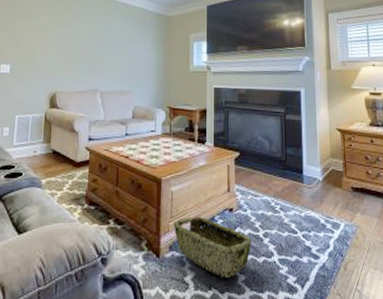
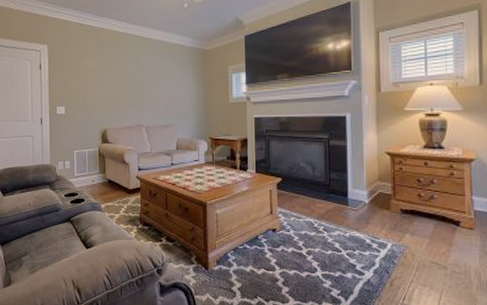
woven basket: present [173,216,252,277] -> none [219,235,296,288]

